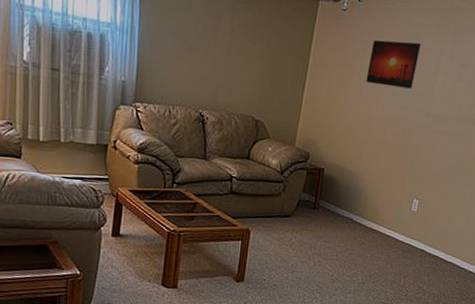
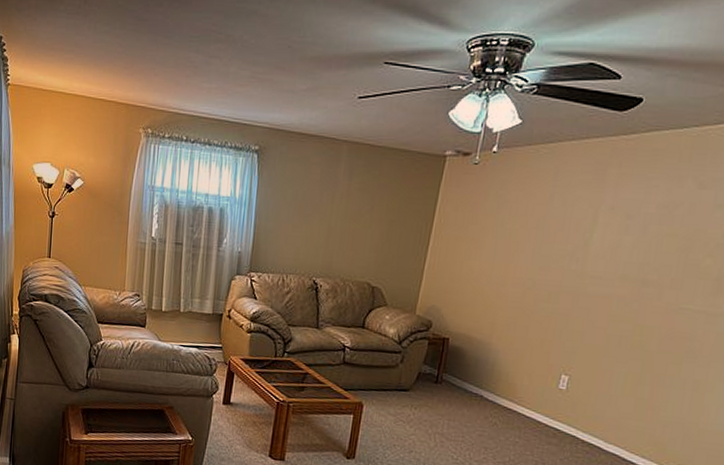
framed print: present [366,40,422,89] -> none [501,193,573,247]

